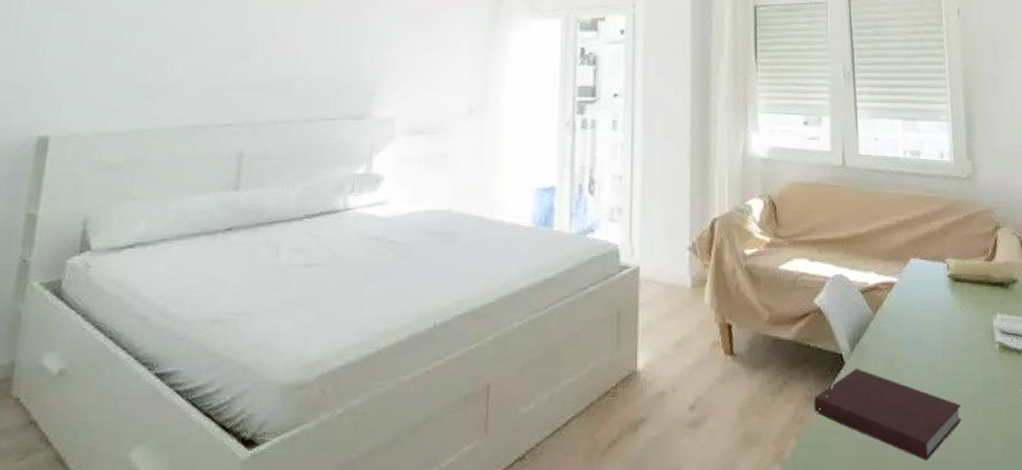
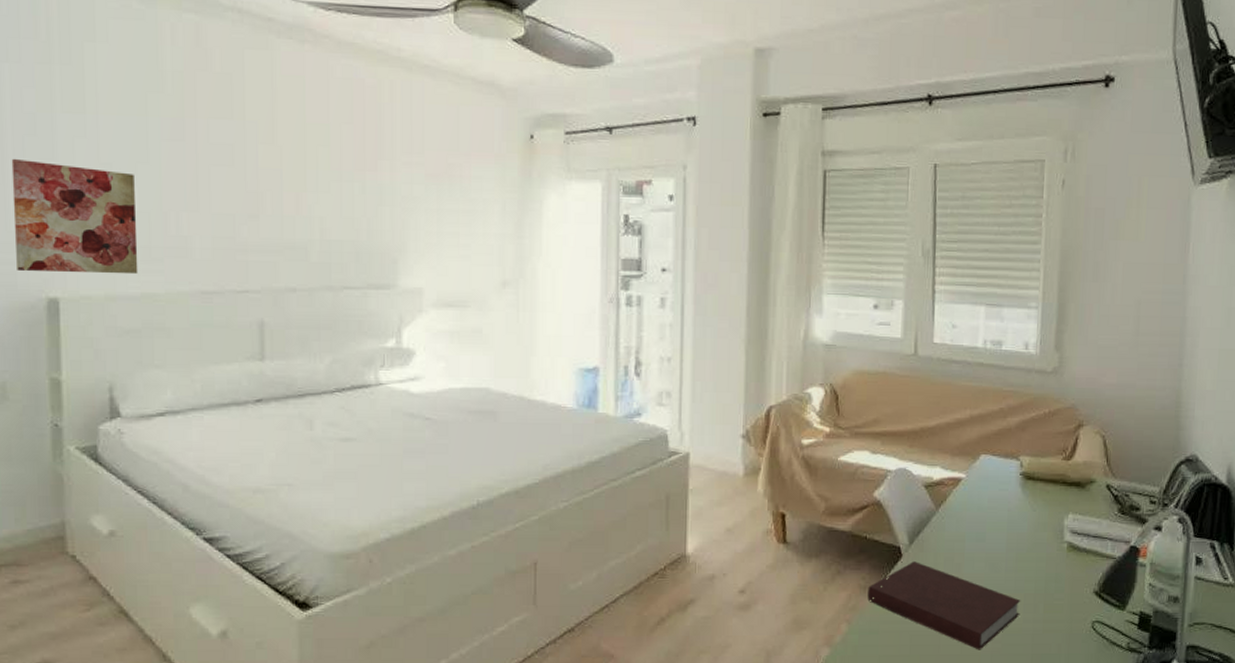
wall art: none [14,10,140,112] -> present [11,158,138,275]

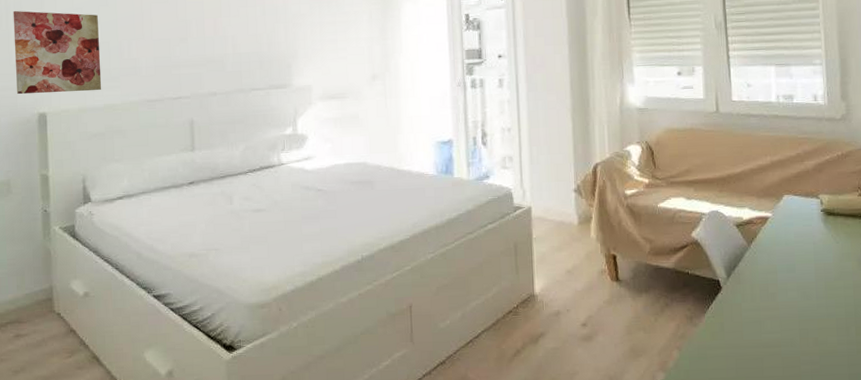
notebook: present [867,562,1021,650] -> none [693,293,835,371]

